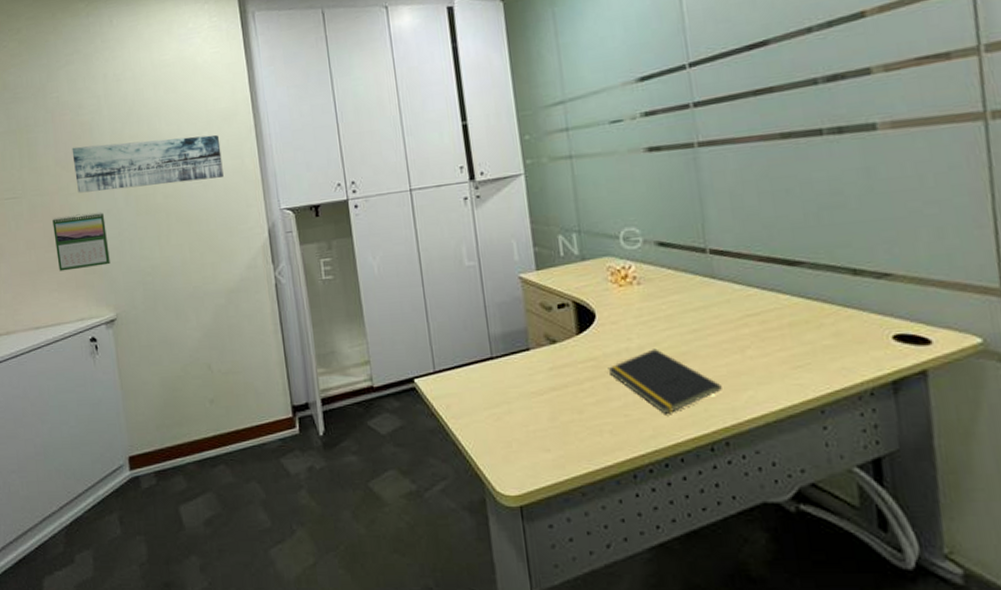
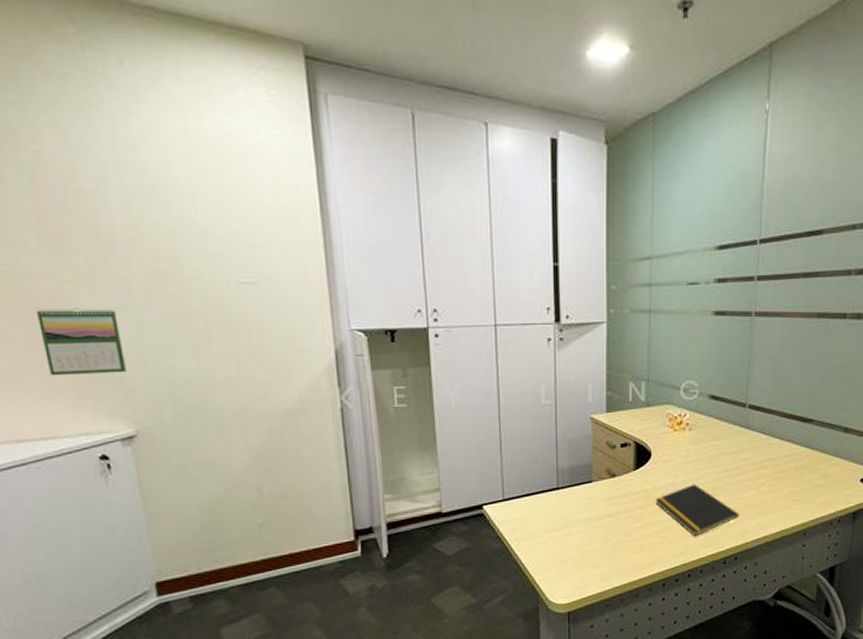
wall art: present [72,134,224,193] -> none [63,222,281,286]

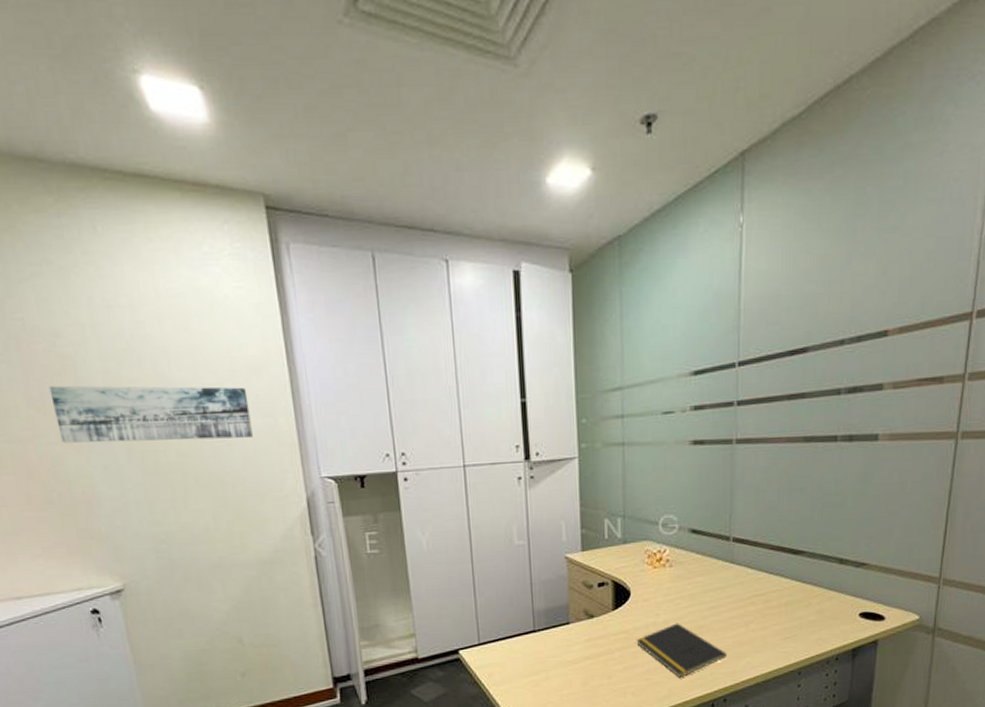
calendar: present [37,308,126,376] -> none [28,467,112,535]
wall art: none [63,222,281,286] -> present [48,385,253,443]

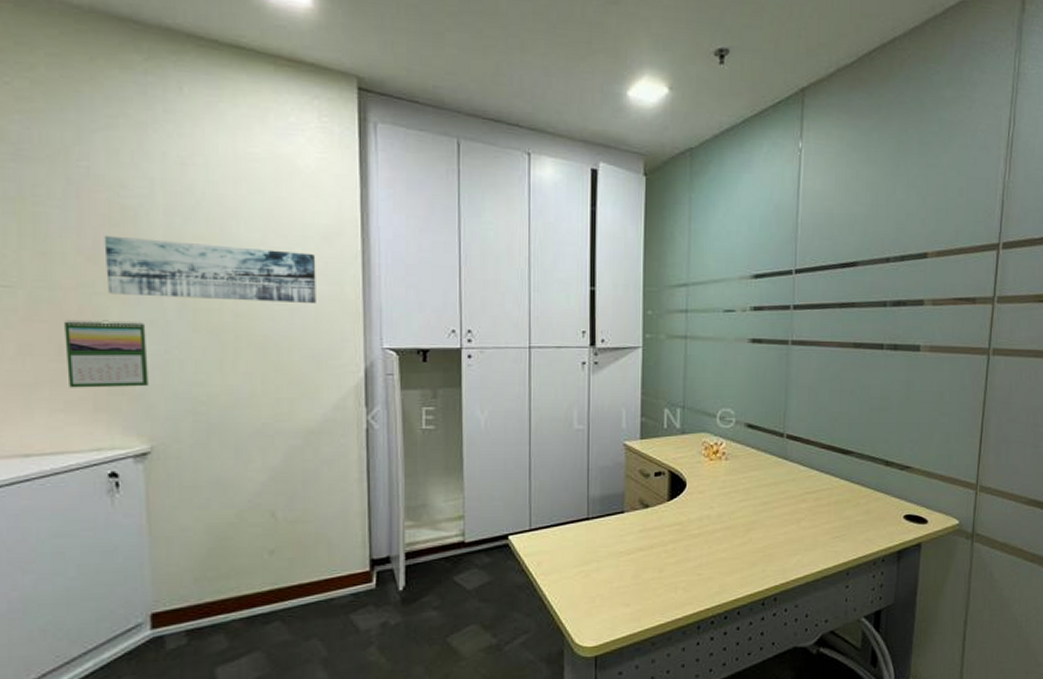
calendar: none [28,467,112,535] -> present [64,319,148,388]
notepad: present [636,623,727,677] -> none [690,517,778,574]

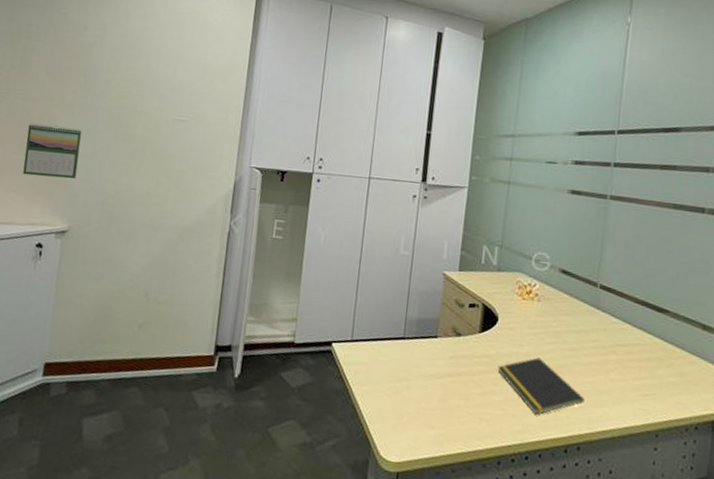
wall art: present [104,235,316,303] -> none [61,63,211,126]
notepad: none [690,517,778,574] -> present [497,357,585,415]

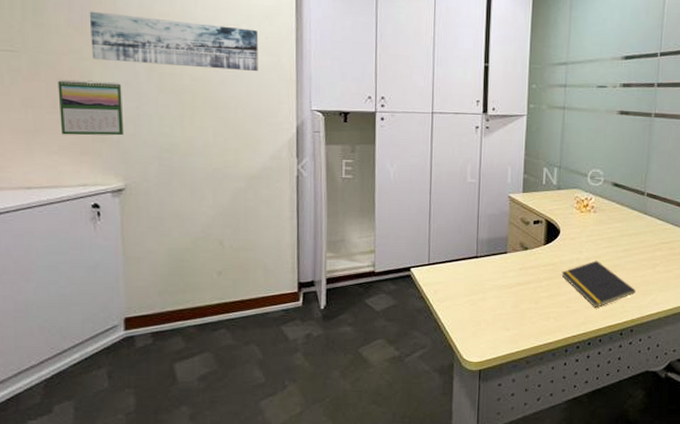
wall art: none [61,63,211,126] -> present [89,11,259,71]

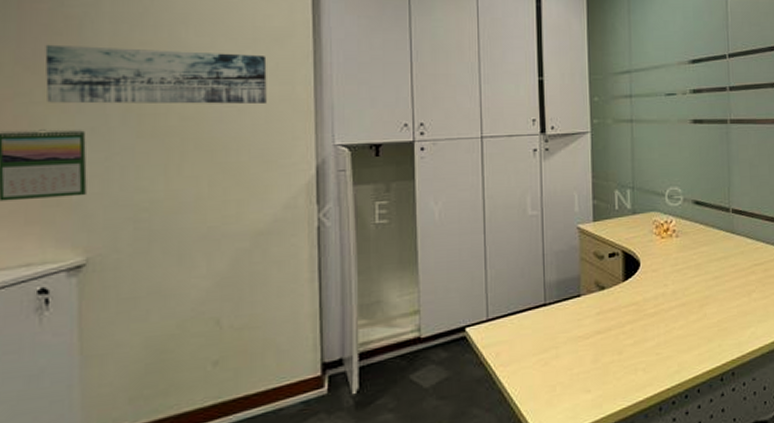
notepad: present [561,260,636,307] -> none [646,293,733,351]

